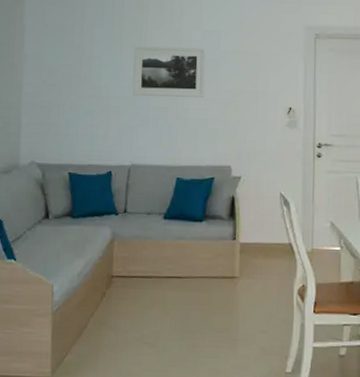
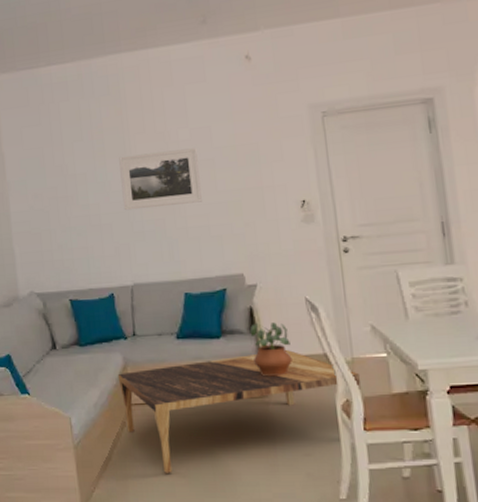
coffee table: none [104,238,317,343] -> present [117,350,361,473]
potted plant: none [228,211,263,260] -> present [249,322,292,377]

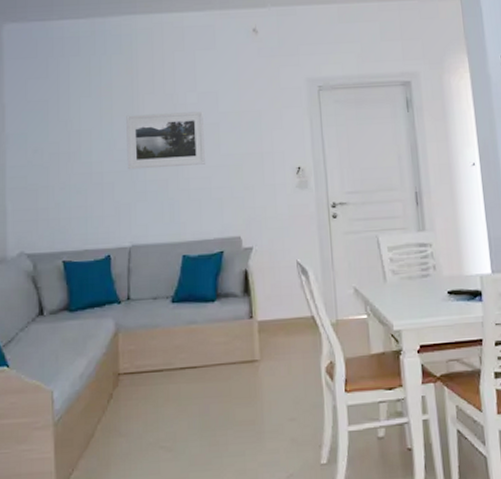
coffee table: present [117,350,361,473] -> none [108,313,344,448]
potted plant: present [249,322,292,377] -> none [243,285,282,341]

